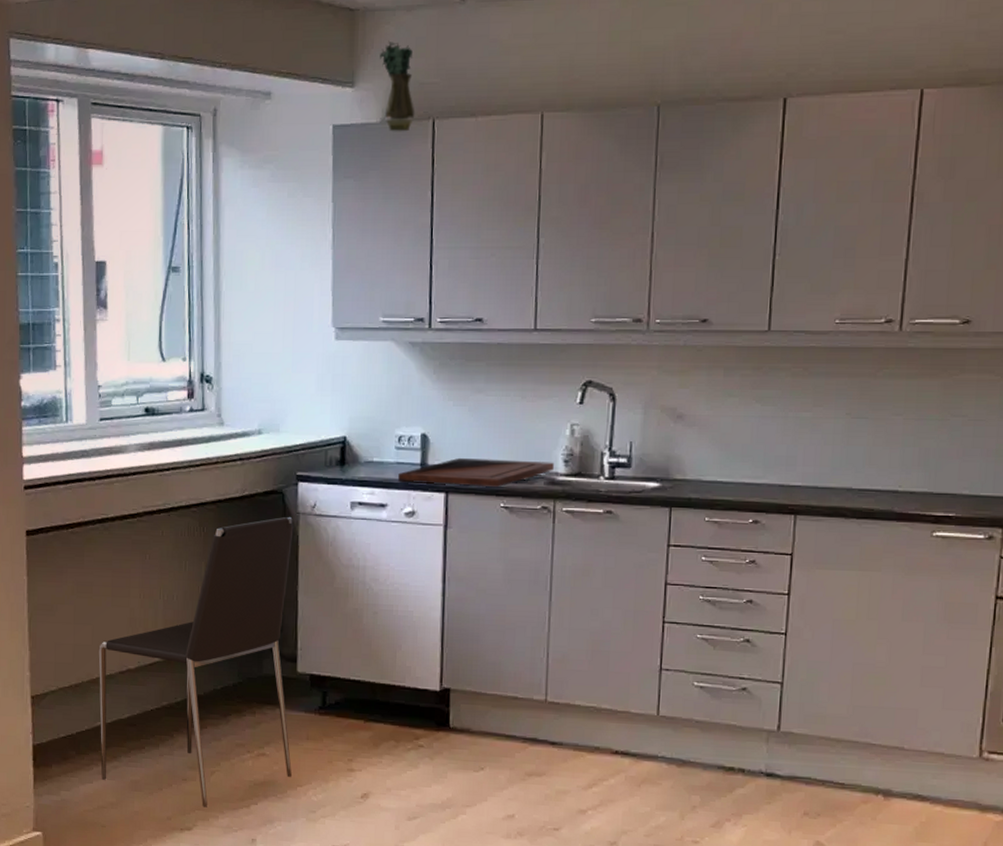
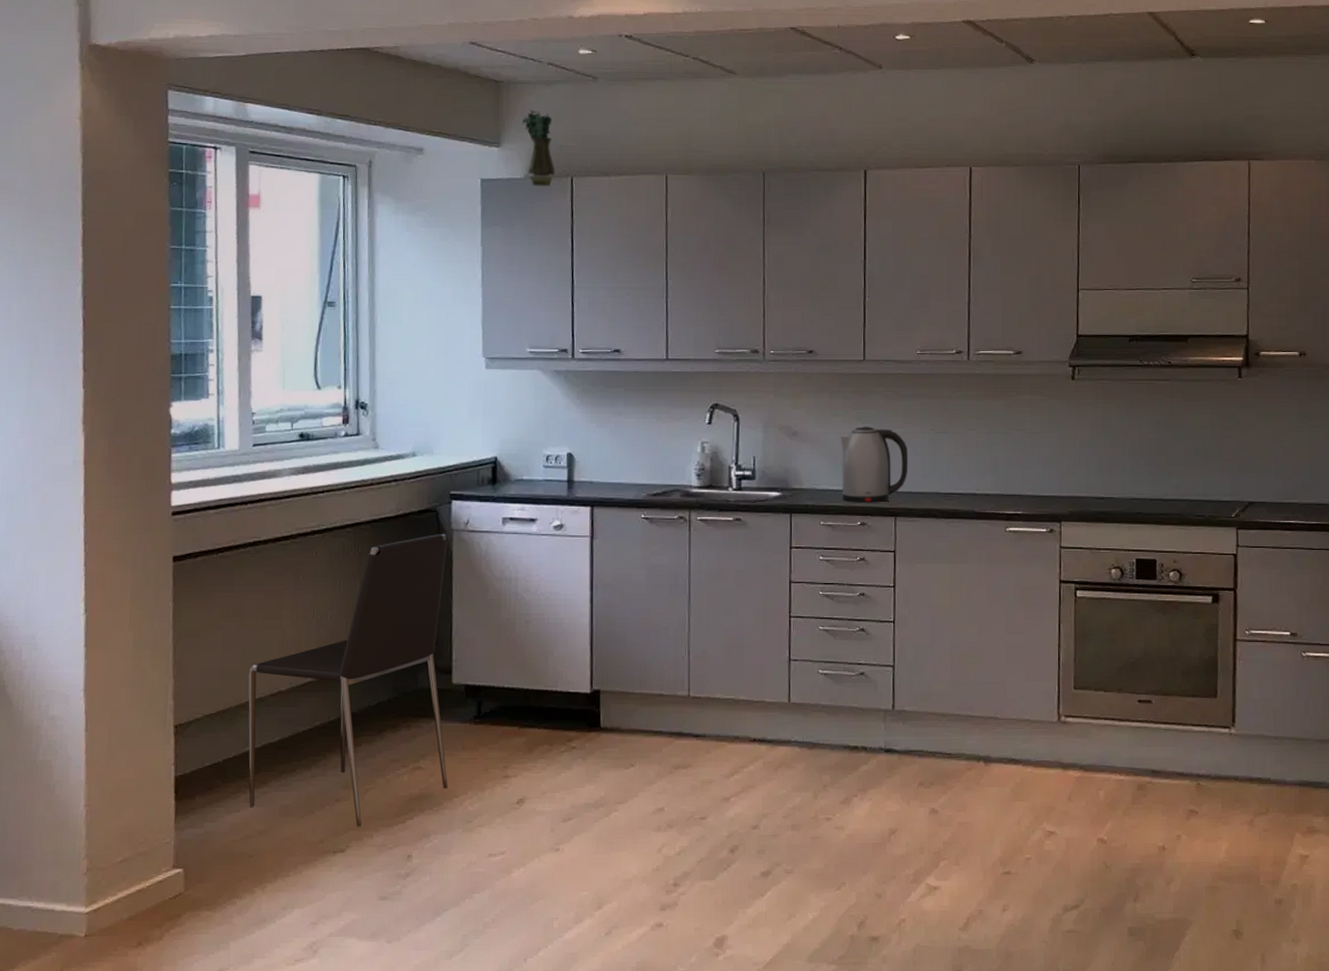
cutting board: present [398,457,554,488] -> none [547,474,688,501]
kettle: none [732,409,817,498] -> present [840,426,909,503]

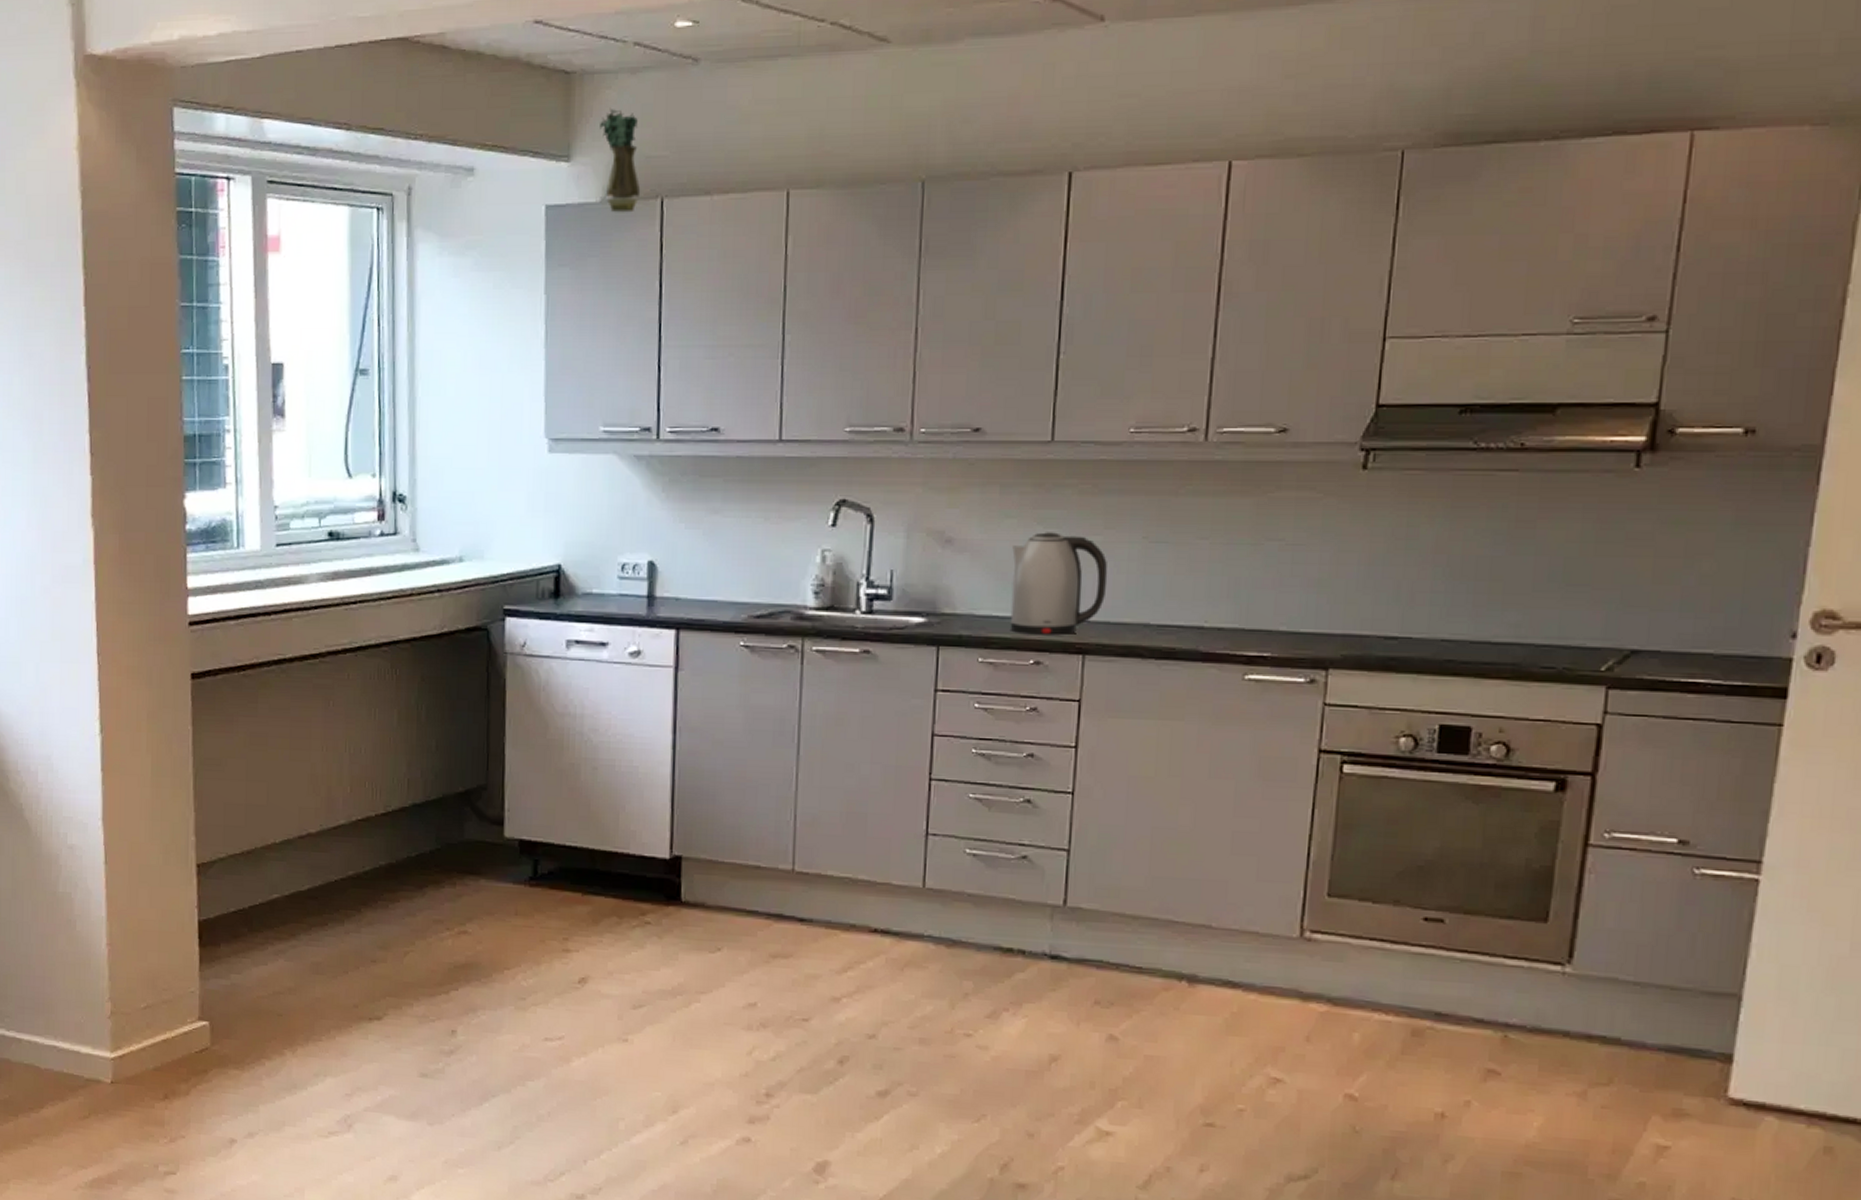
dining chair: present [248,534,448,827] -> none [274,658,500,993]

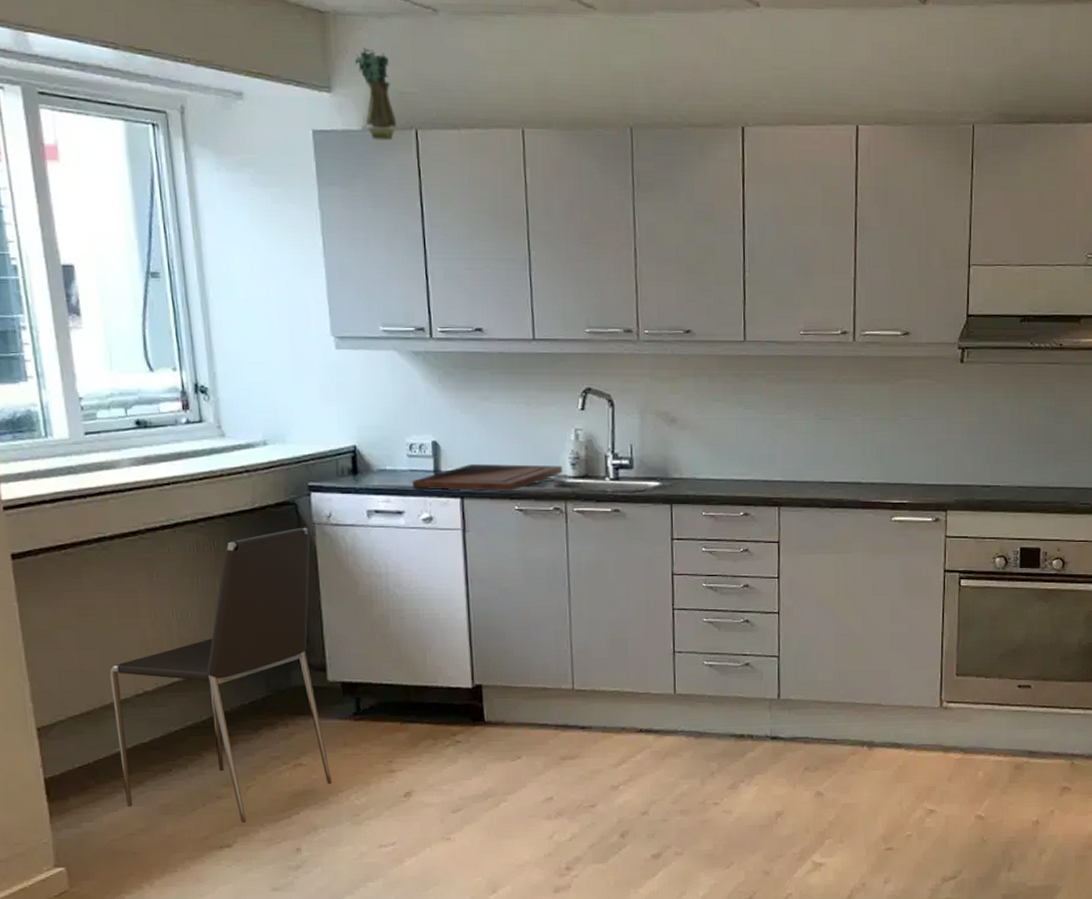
dining chair: none [274,658,500,993] -> present [109,528,332,823]
cutting board: none [621,588,802,624] -> present [413,463,562,492]
kettle: present [1009,532,1108,636] -> none [721,412,792,493]

